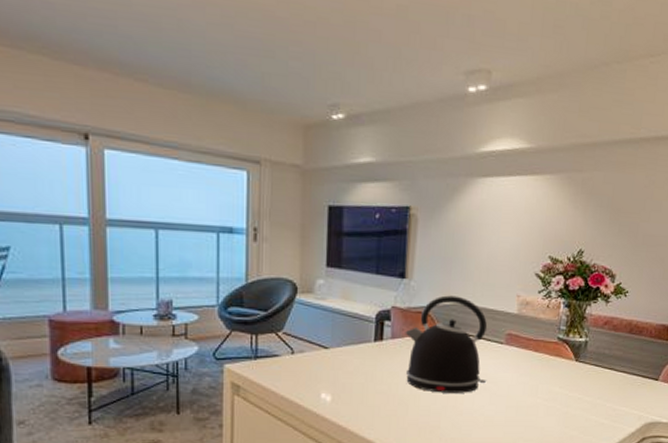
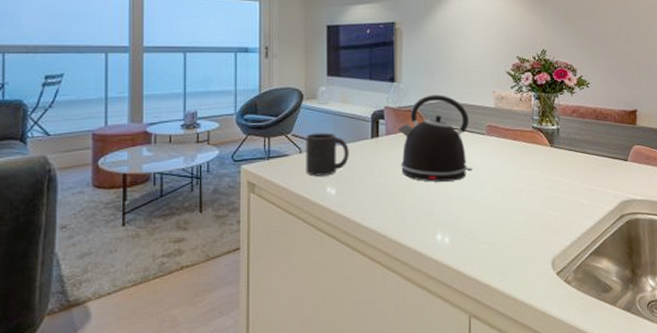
mug: none [298,332,348,381] -> present [306,132,349,176]

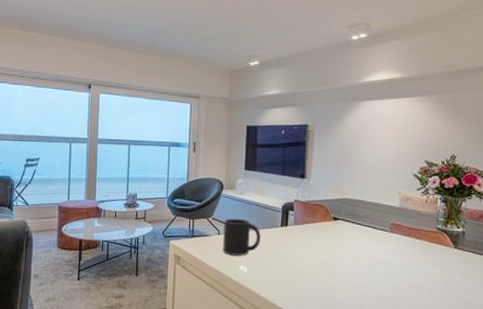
kettle: present [397,95,472,182] -> none [305,192,374,271]

